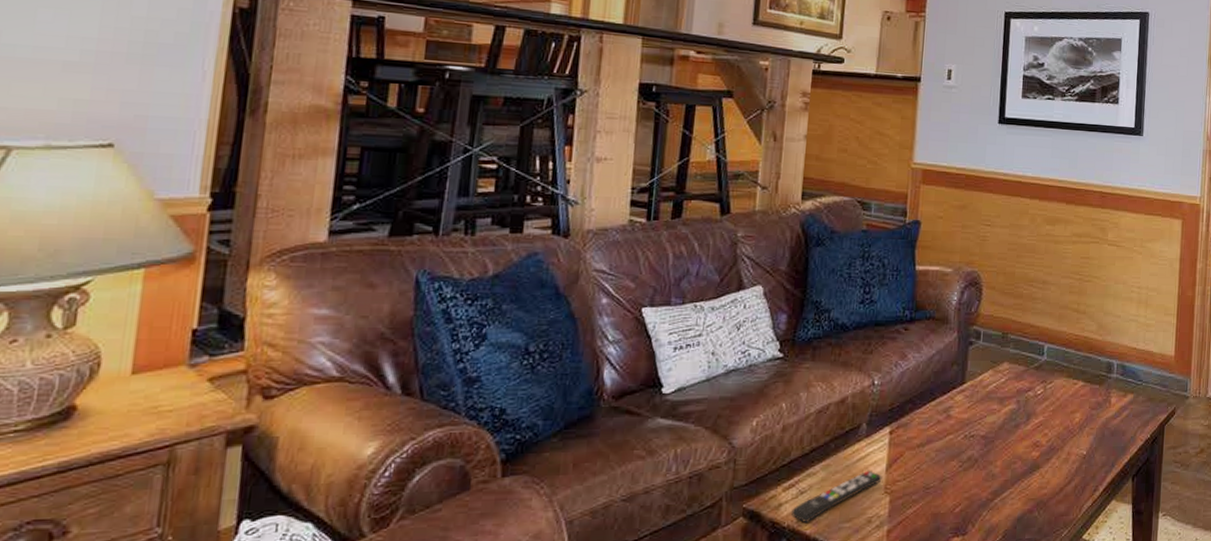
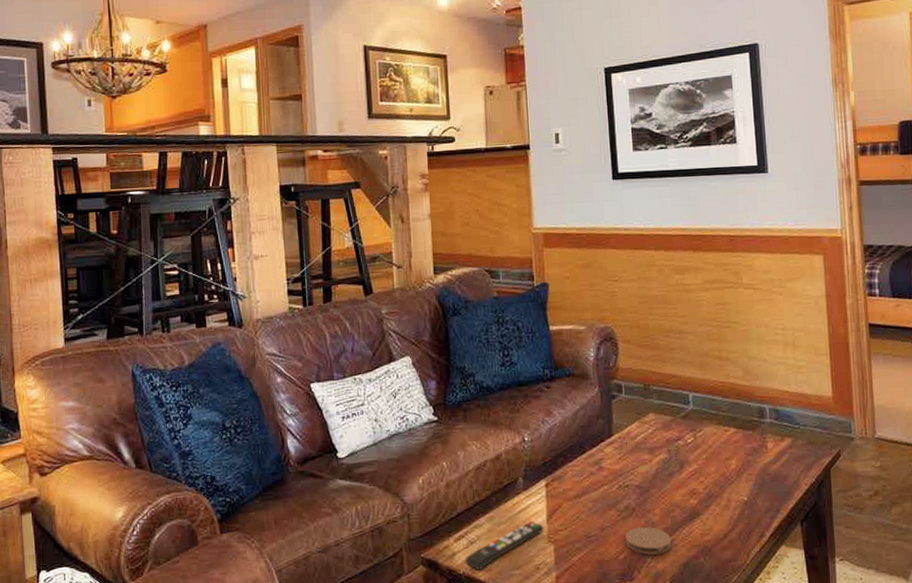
coaster: none [964,479,1010,508] -> present [625,527,672,555]

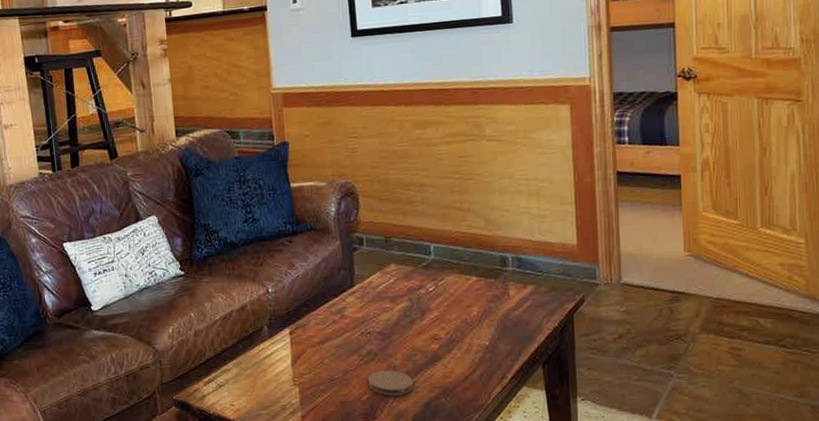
remote control: present [465,521,544,571] -> none [214,365,289,411]

